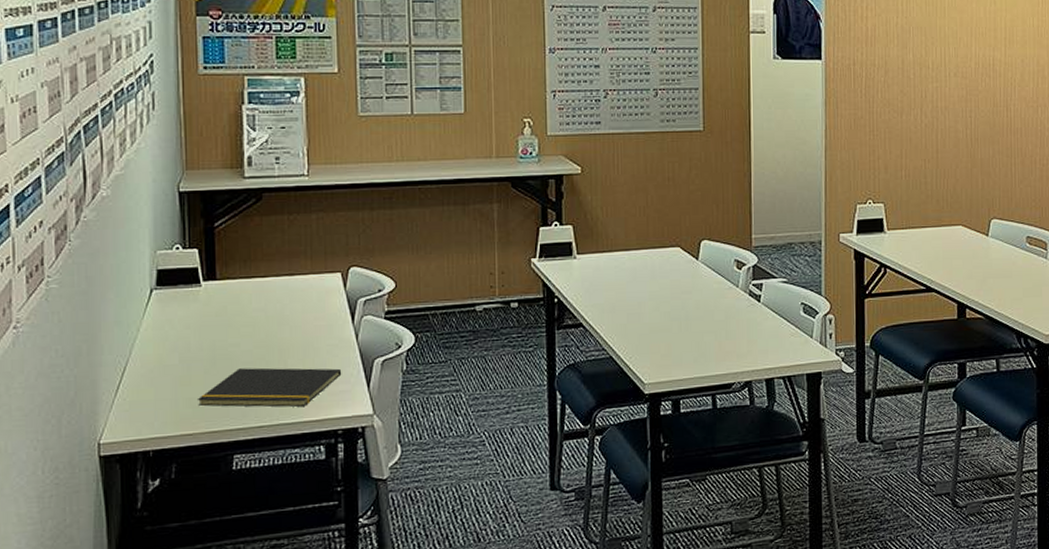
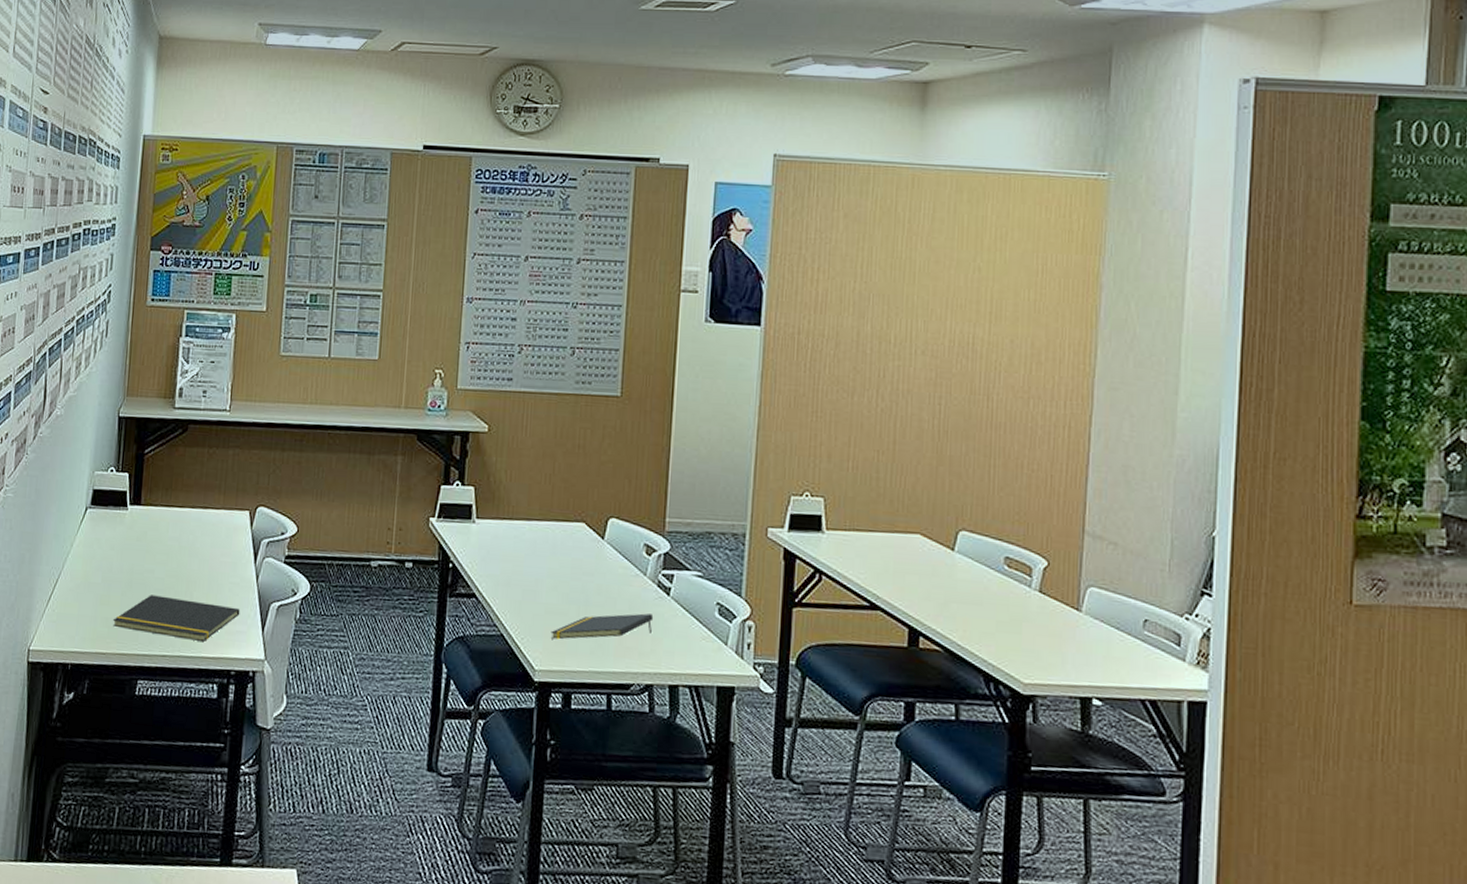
notepad: none [656,320,748,354] -> present [551,613,654,640]

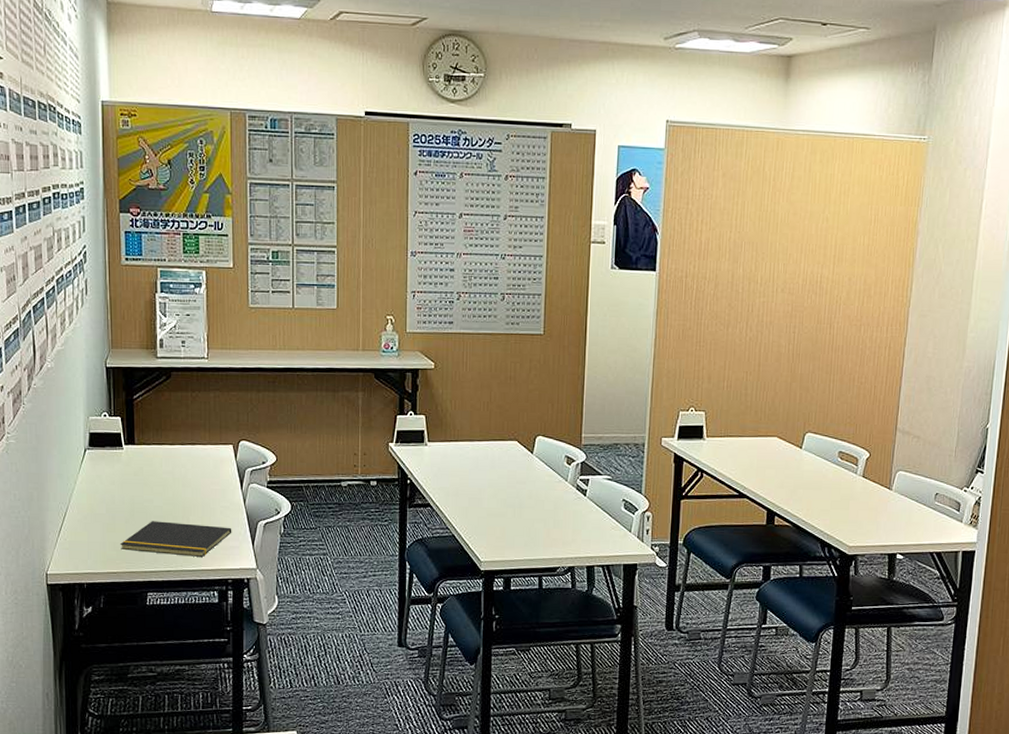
notepad: present [551,613,654,640] -> none [492,511,574,536]

